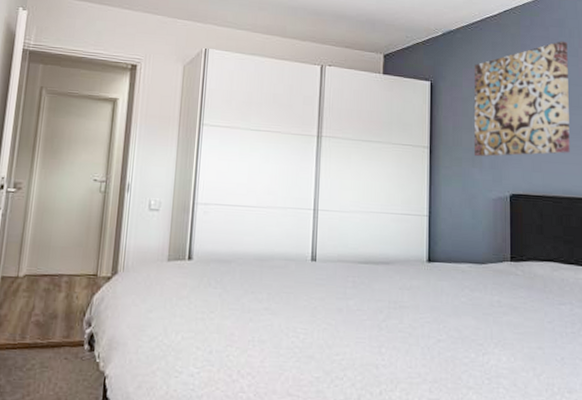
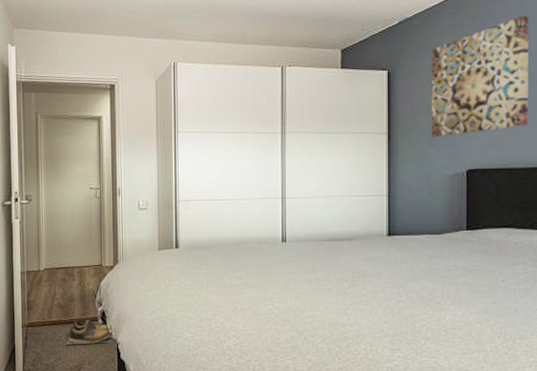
shoes: none [39,344,100,377] -> present [66,320,113,345]

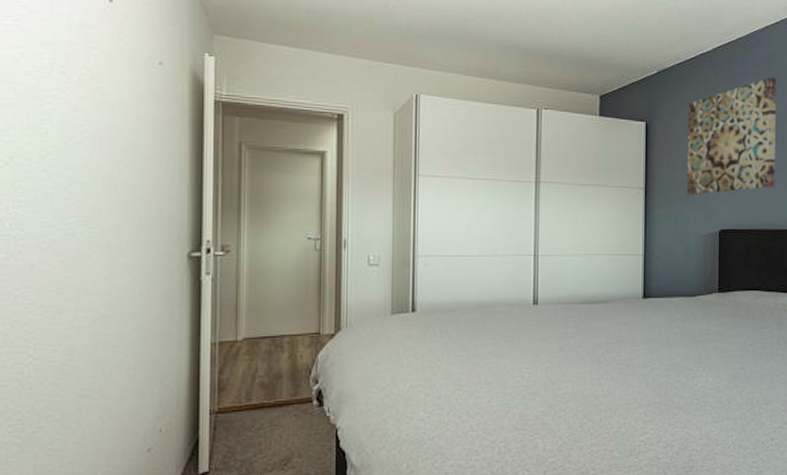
shoes: present [66,320,113,345] -> none [269,401,331,434]

